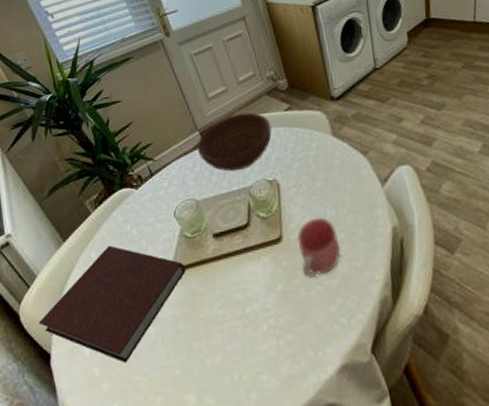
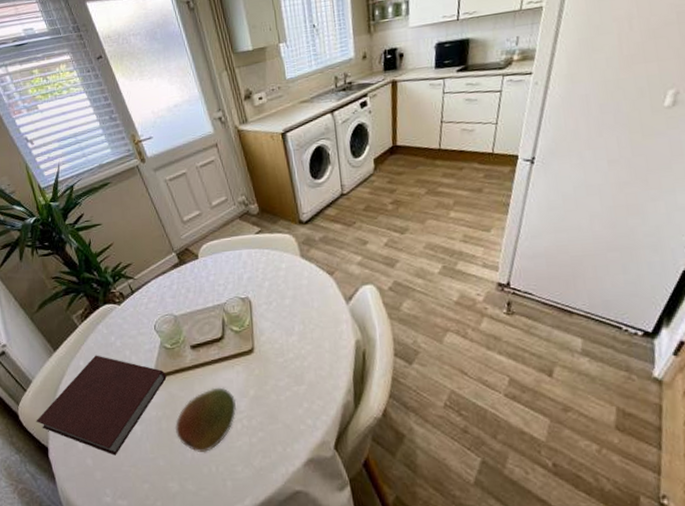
fruit: none [193,281,262,359] -> present [174,387,236,453]
bowl: present [197,112,272,172] -> none [173,235,244,290]
mug: present [297,217,341,278] -> none [268,331,308,385]

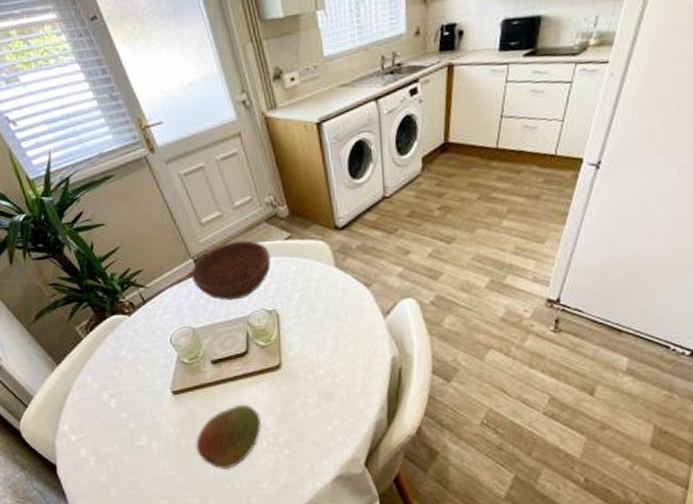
notebook: present [36,355,167,456] -> none [40,369,185,473]
bowl: none [173,235,244,290] -> present [191,240,271,301]

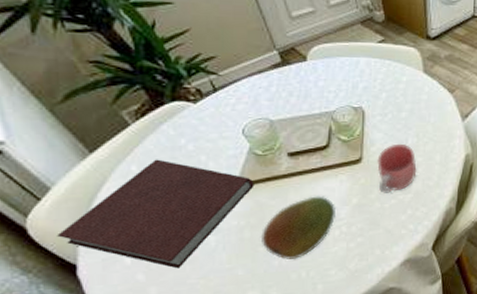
notebook: none [40,369,185,473] -> present [57,159,254,269]
bowl: present [191,240,271,301] -> none [274,38,362,95]
mug: none [296,347,339,402] -> present [377,143,417,193]

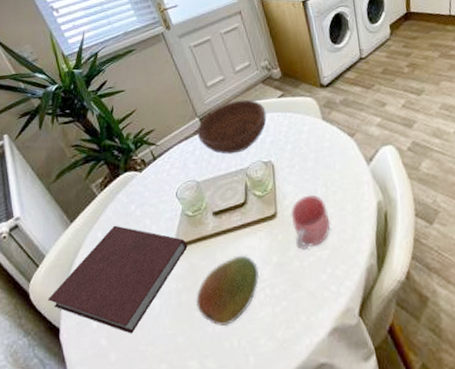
bowl: none [274,38,362,95] -> present [196,99,267,155]

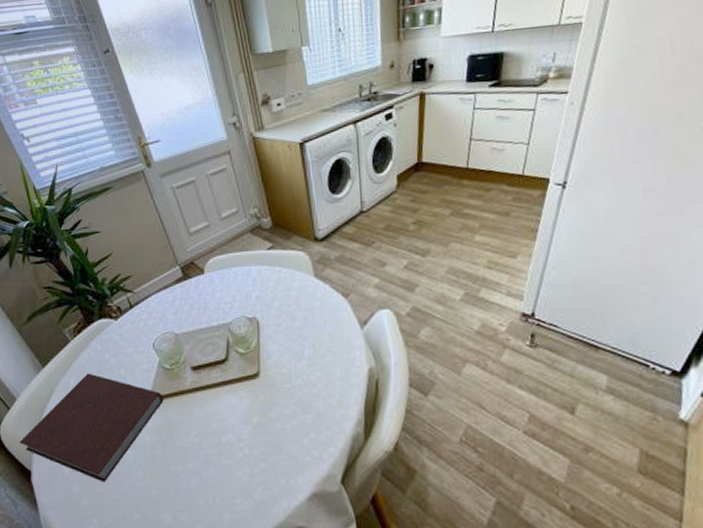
fruit: present [195,255,259,327] -> none [170,413,237,483]
bowl: present [196,99,267,155] -> none [177,249,253,307]
mug: present [291,195,330,250] -> none [275,356,316,412]

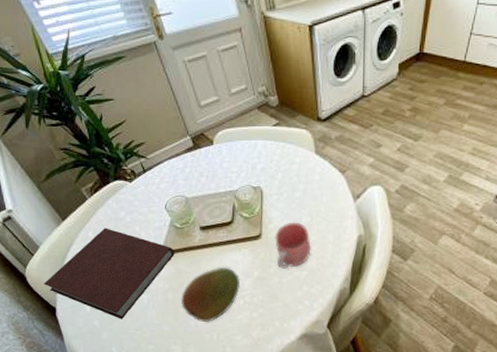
fruit: none [170,413,237,483] -> present [180,267,240,323]
mug: none [275,356,316,412] -> present [275,222,311,269]

